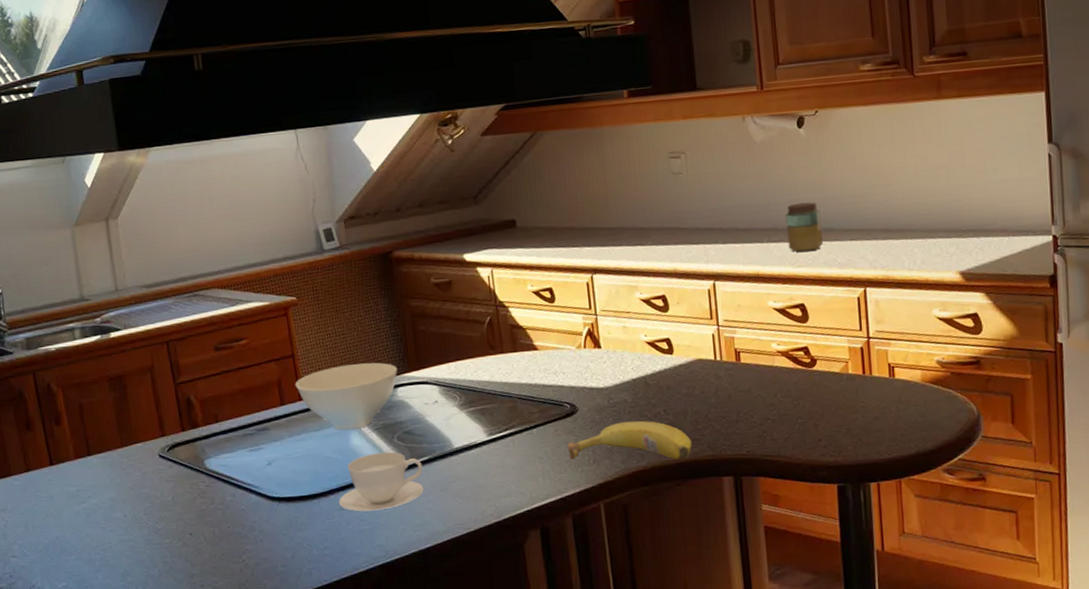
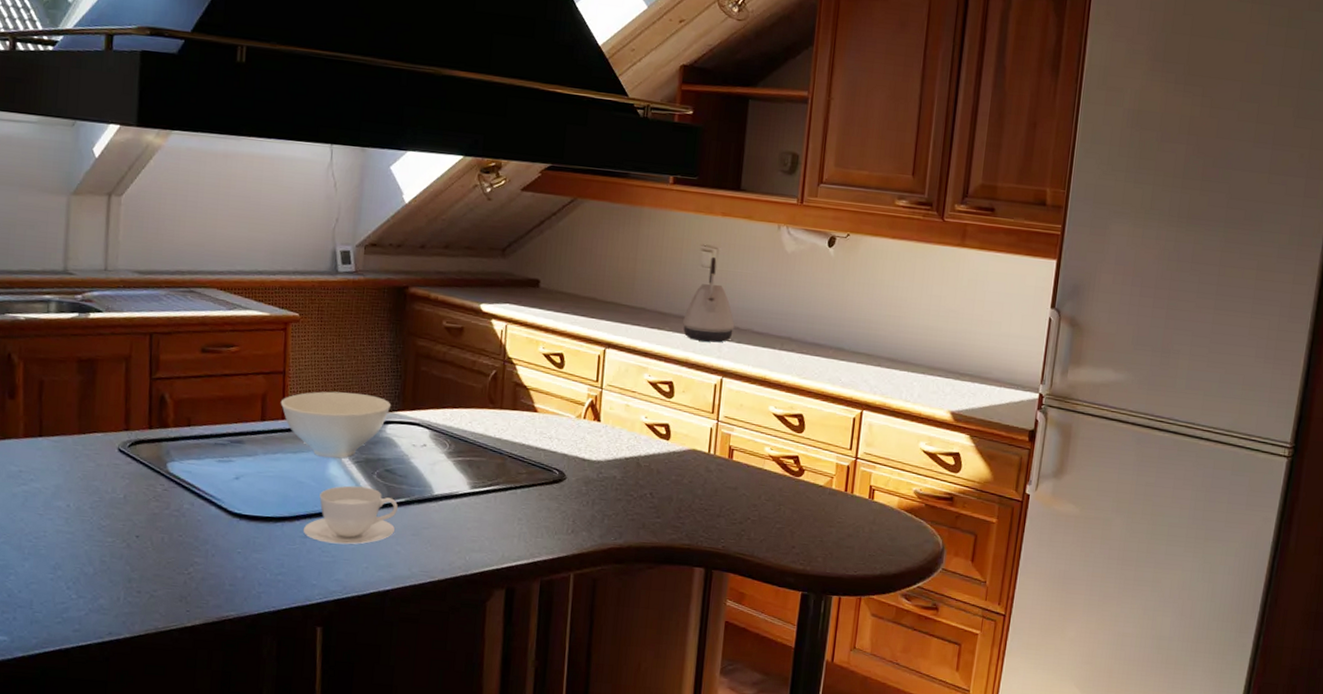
fruit: present [567,420,692,460] -> none [548,497,671,544]
kettle: none [663,162,717,250] -> present [682,256,735,343]
peanut butter: present [786,202,823,252] -> none [798,317,834,366]

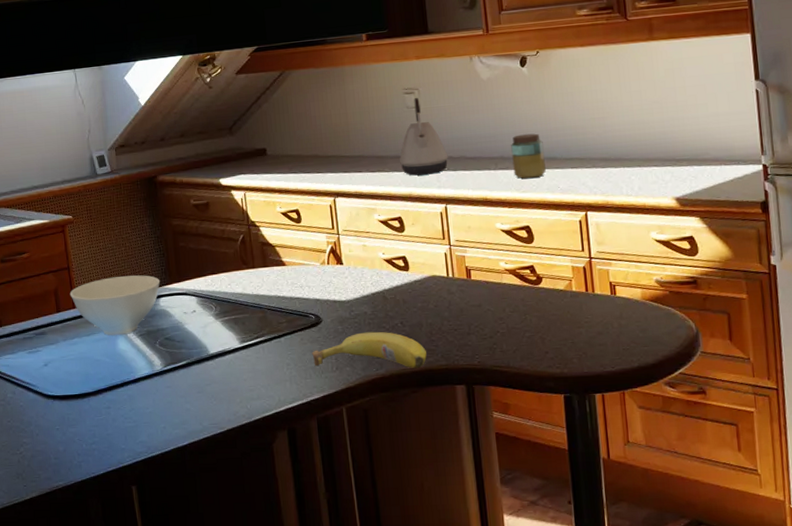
teacup: present [303,485,398,545] -> none [106,356,183,410]
fruit: none [548,497,671,544] -> present [312,331,427,368]
peanut butter: none [798,317,834,366] -> present [511,133,546,179]

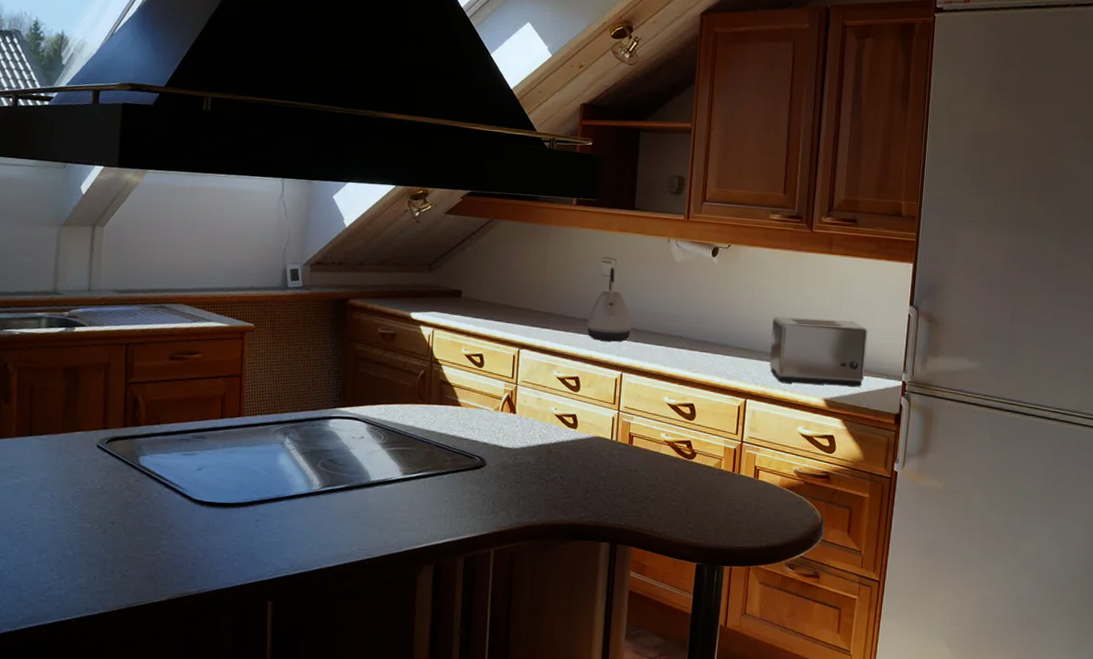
bowl: present [69,275,161,336] -> none [237,391,334,451]
fruit: present [312,331,427,368] -> none [471,480,579,521]
peanut butter: present [511,133,546,179] -> none [688,318,719,361]
toaster: none [600,108,717,188] -> present [769,316,868,387]

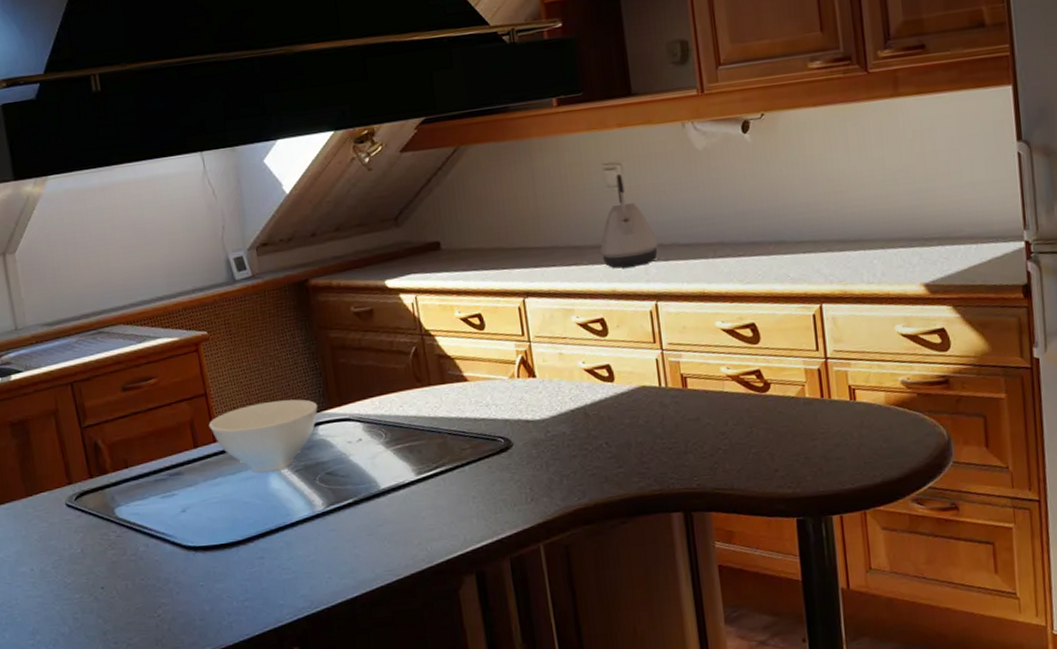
bowl: none [237,391,334,451] -> present [208,399,318,474]
toaster: present [769,316,868,387] -> none [837,176,973,275]

